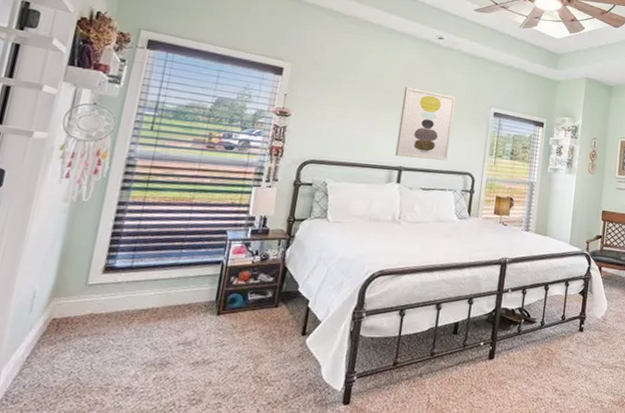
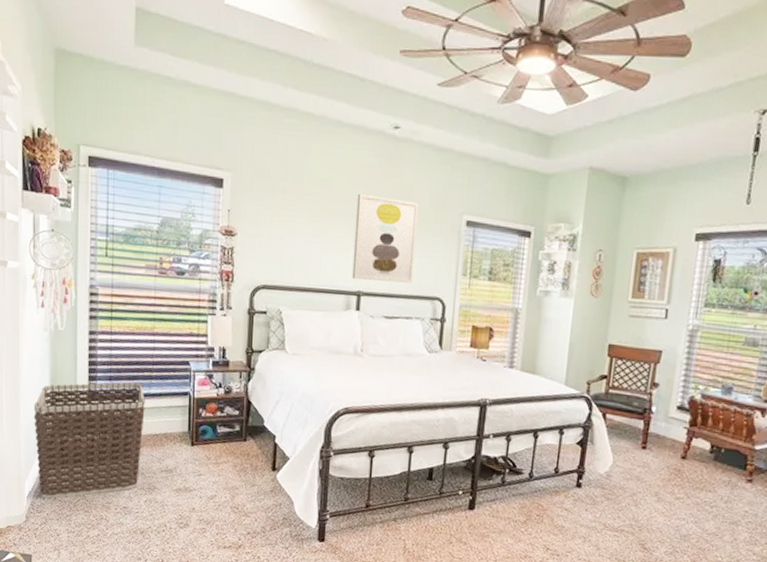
clothes hamper: none [19,252,172,386] -> present [34,382,145,499]

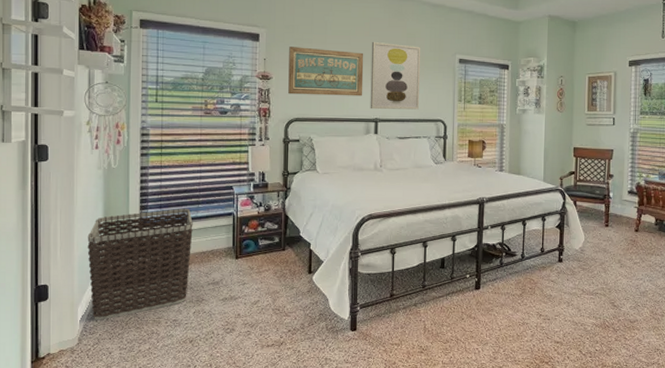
wall art: none [255,196,348,263] -> present [288,47,364,96]

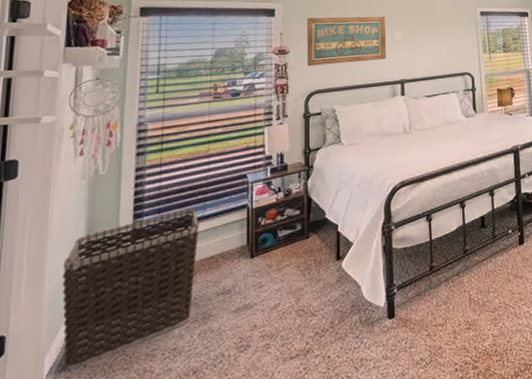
wall art: present [370,41,421,110] -> none [392,4,445,71]

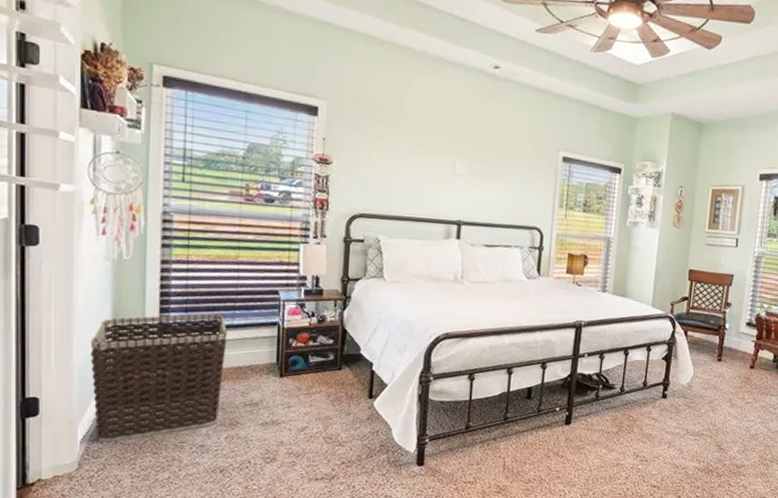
wall art: present [307,16,387,67] -> none [352,126,448,193]

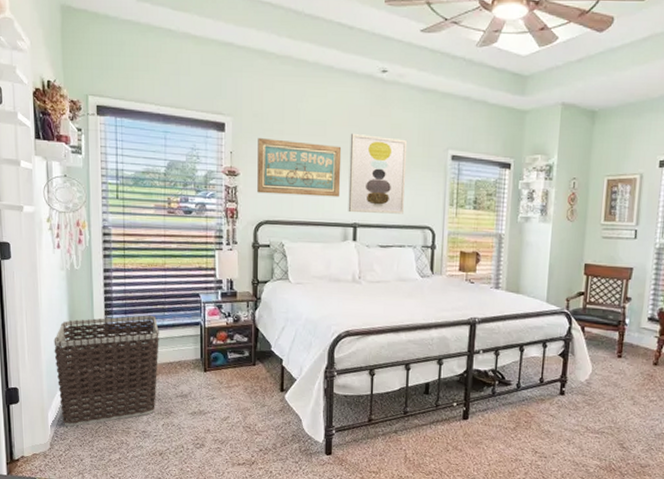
wall art: none [352,126,448,193] -> present [257,138,342,197]
wall art: none [452,127,518,214] -> present [348,133,408,214]

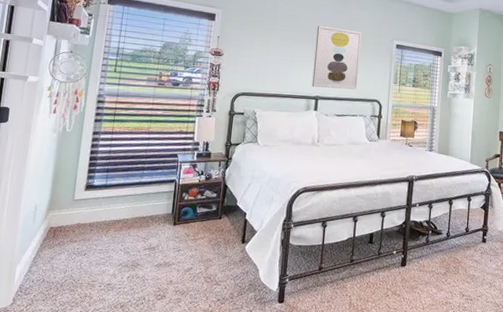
clothes hamper: present [54,315,159,427] -> none [29,173,137,281]
wall art: present [257,138,342,197] -> none [237,27,310,75]

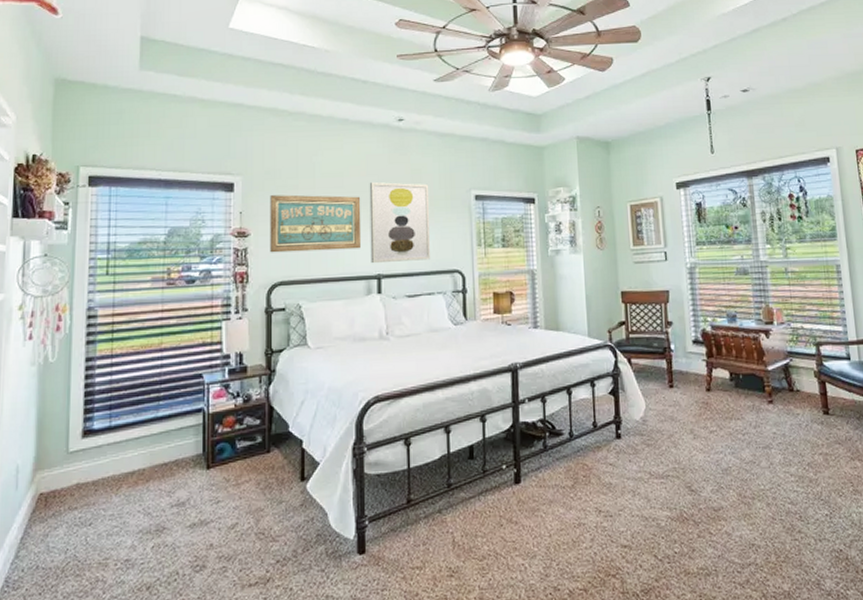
wall art: none [237,27,310,75] -> present [270,194,362,253]

